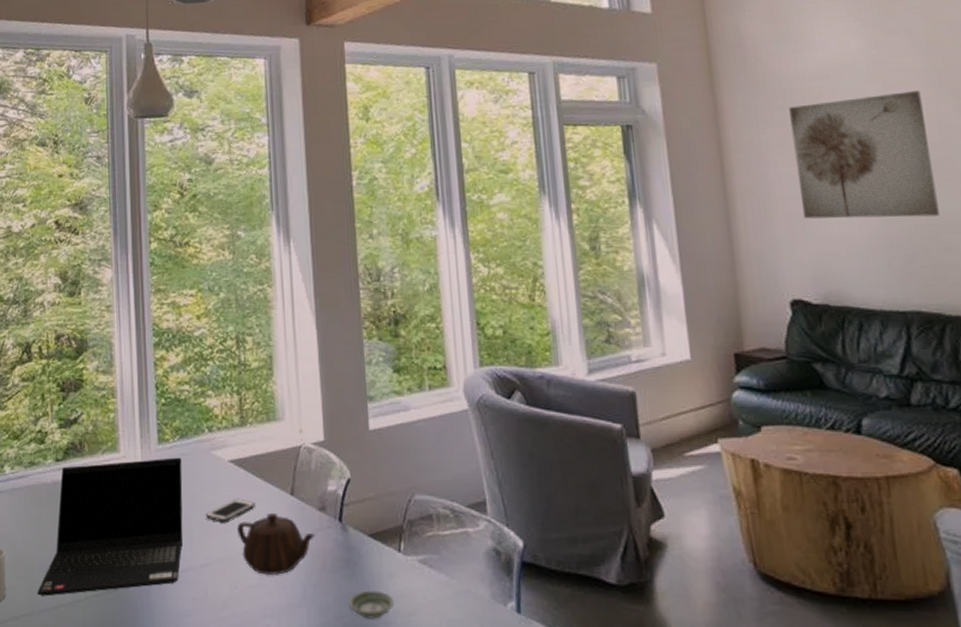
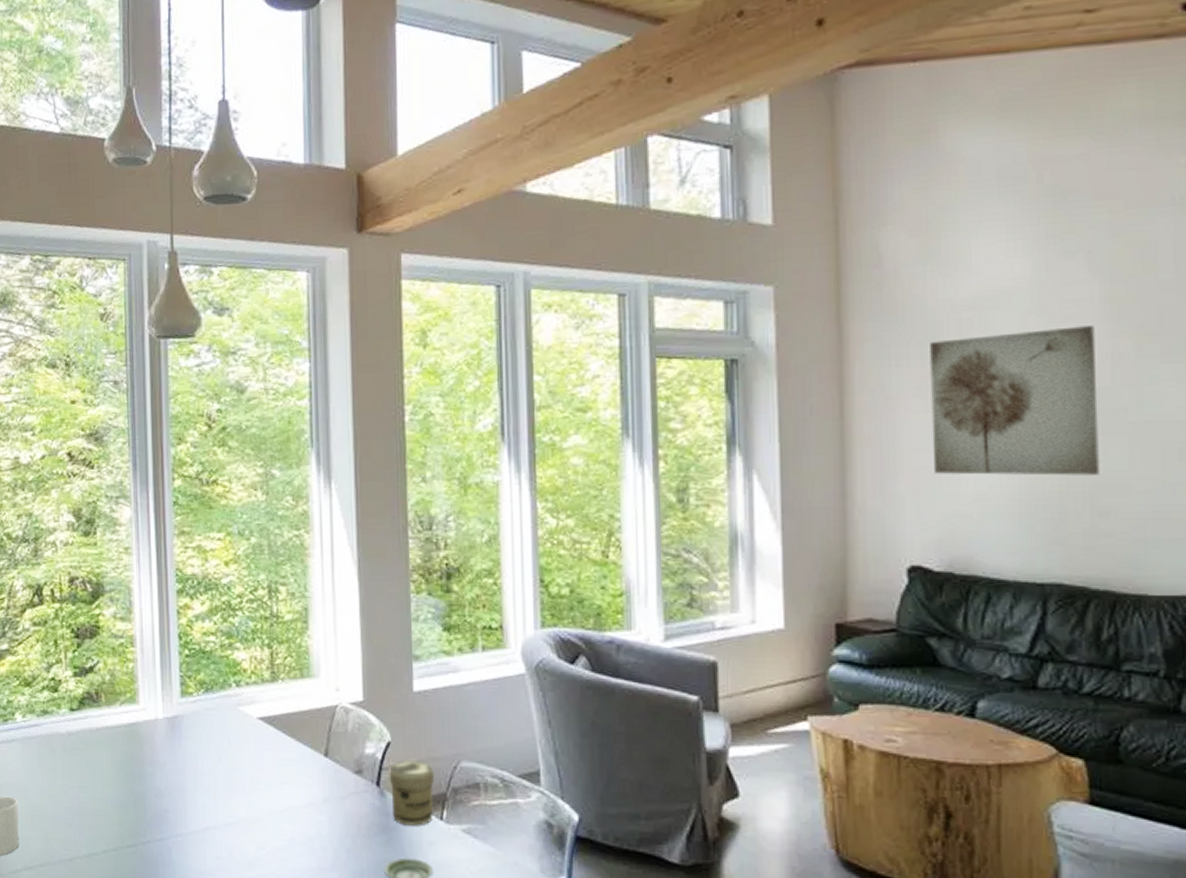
laptop computer: present [37,457,183,596] -> none [51,712,207,848]
cell phone: present [205,498,256,523] -> none [231,757,286,782]
teapot: present [237,512,316,576] -> none [266,773,351,838]
jar: none [350,495,392,559] -> present [389,760,435,826]

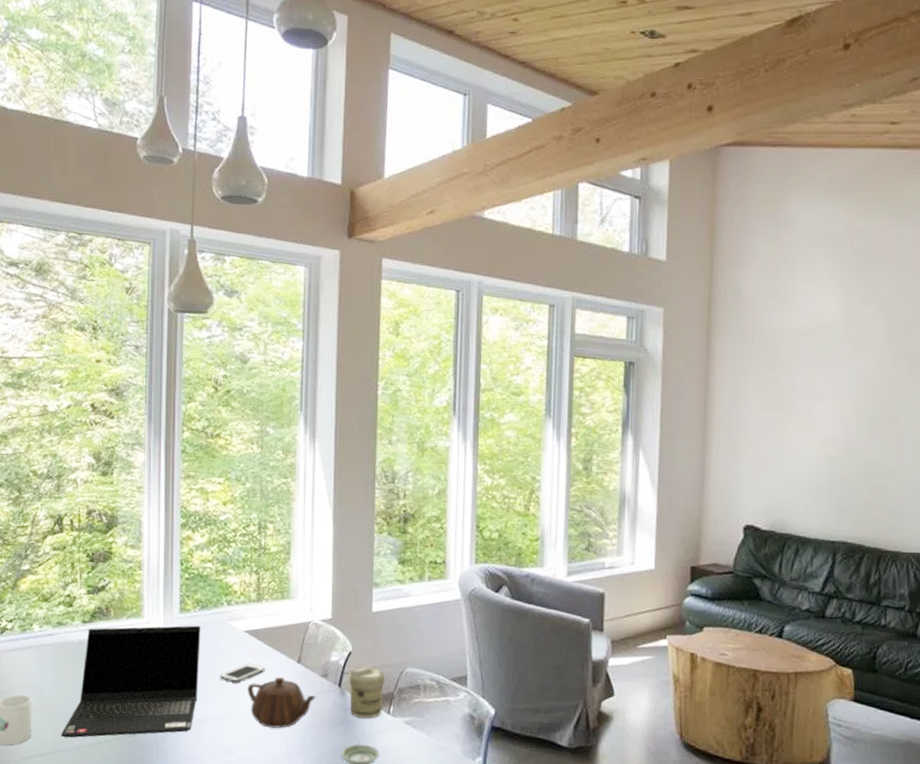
laptop computer: none [51,712,207,848] -> present [60,625,201,738]
cell phone: none [231,757,286,782] -> present [219,663,265,683]
teapot: none [266,773,351,838] -> present [247,676,317,729]
wall art: present [930,326,1099,476] -> none [767,354,881,464]

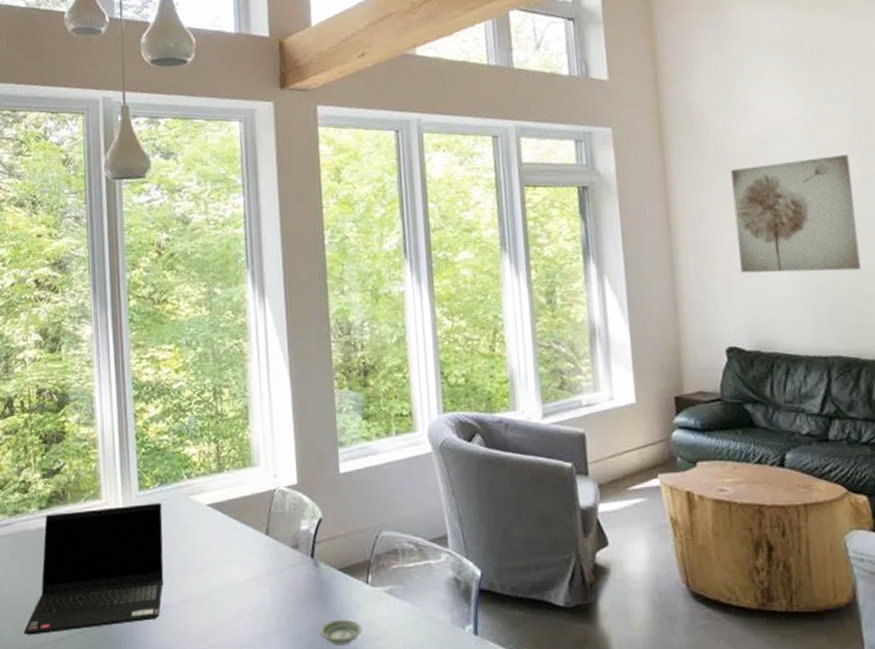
cell phone: present [219,663,265,683] -> none [184,539,232,562]
teapot: present [247,676,317,729] -> none [215,551,289,610]
jar: present [349,666,386,719] -> none [321,533,361,591]
wall art: none [767,354,881,464] -> present [731,154,861,273]

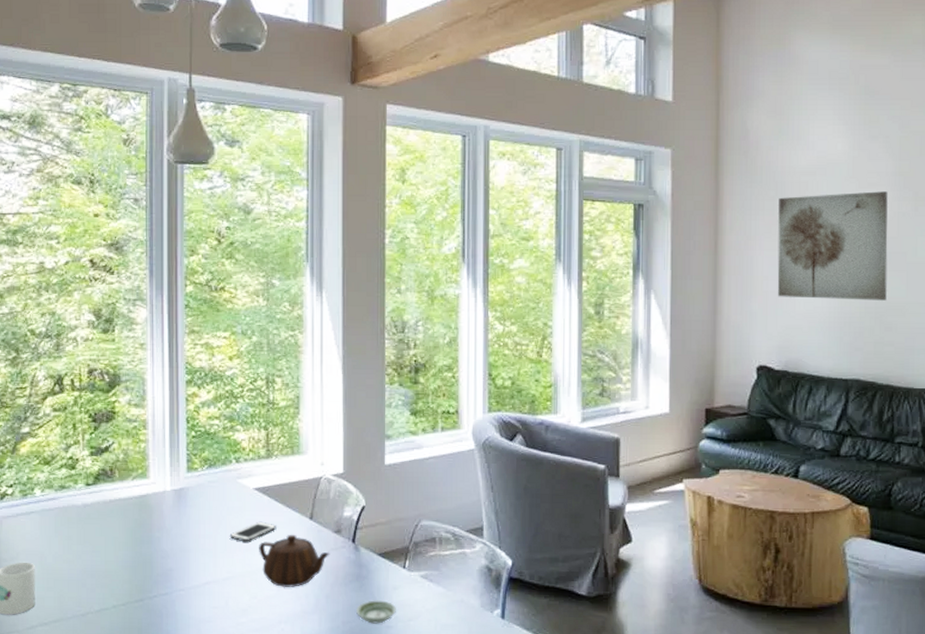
laptop computer: present [23,503,164,635] -> none [65,484,209,605]
cell phone: none [184,539,232,562] -> present [229,521,277,542]
teapot: none [215,551,289,610] -> present [259,534,330,588]

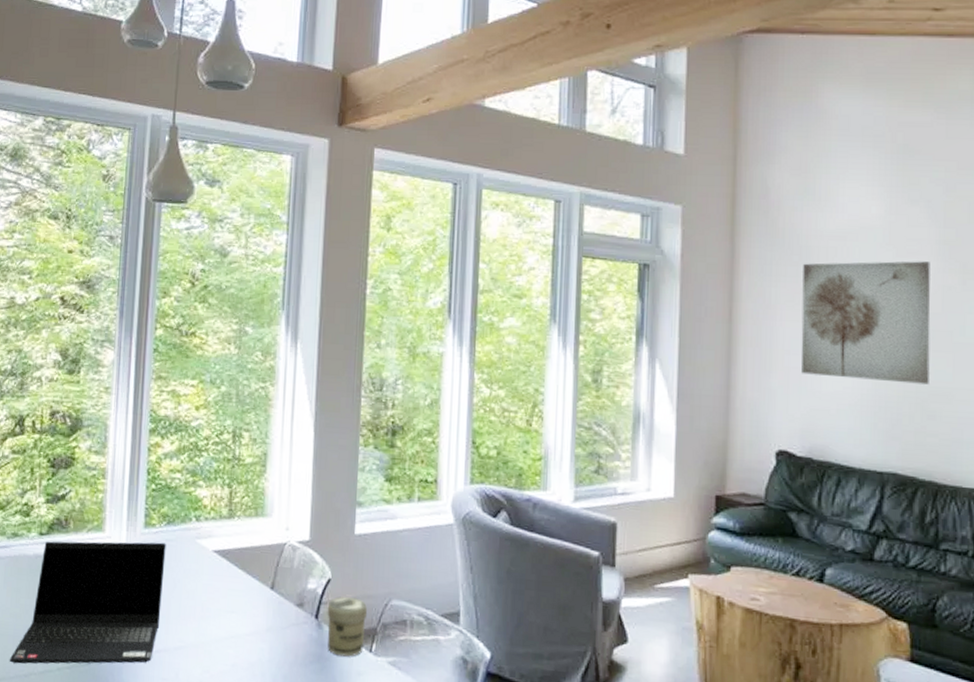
laptop computer: none [65,484,209,605] -> present [9,541,166,664]
cell phone: present [229,521,277,542] -> none [184,587,235,610]
teapot: present [259,534,330,588] -> none [214,604,291,664]
jar: none [363,520,400,574] -> present [327,596,368,657]

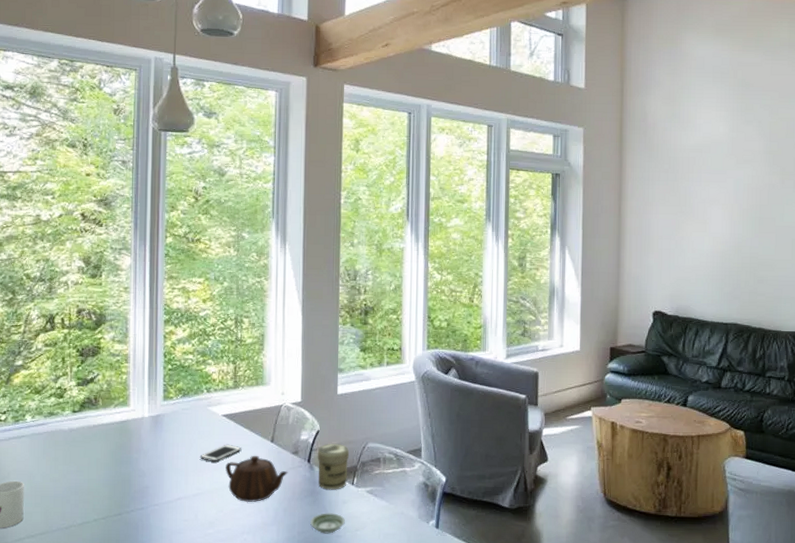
laptop computer: present [9,541,166,664] -> none [51,411,183,519]
cell phone: none [184,587,235,610] -> present [200,444,242,462]
teapot: none [214,604,291,664] -> present [225,455,288,503]
wall art: present [801,261,931,385] -> none [670,167,760,258]

